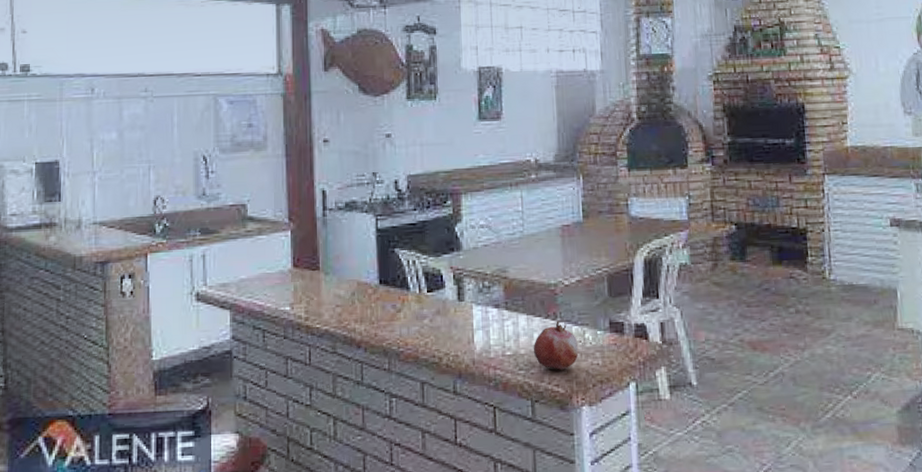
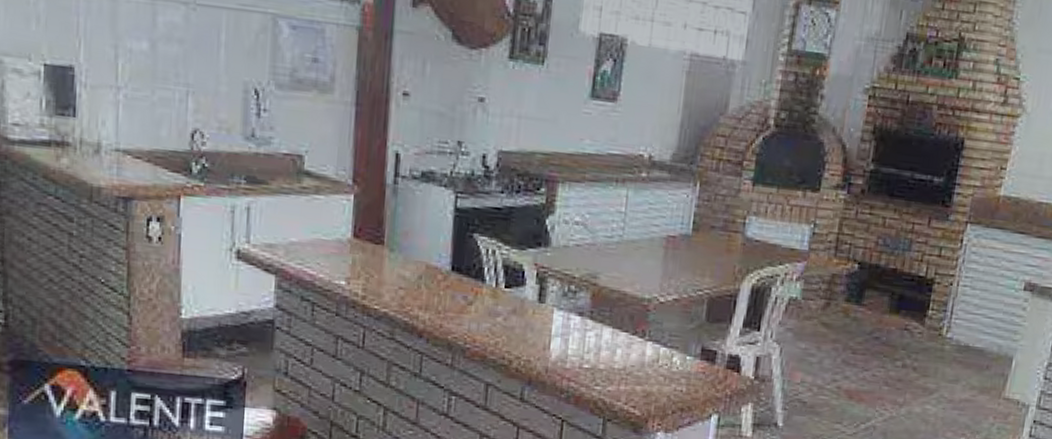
fruit: present [533,320,579,370] -> none [613,338,664,392]

